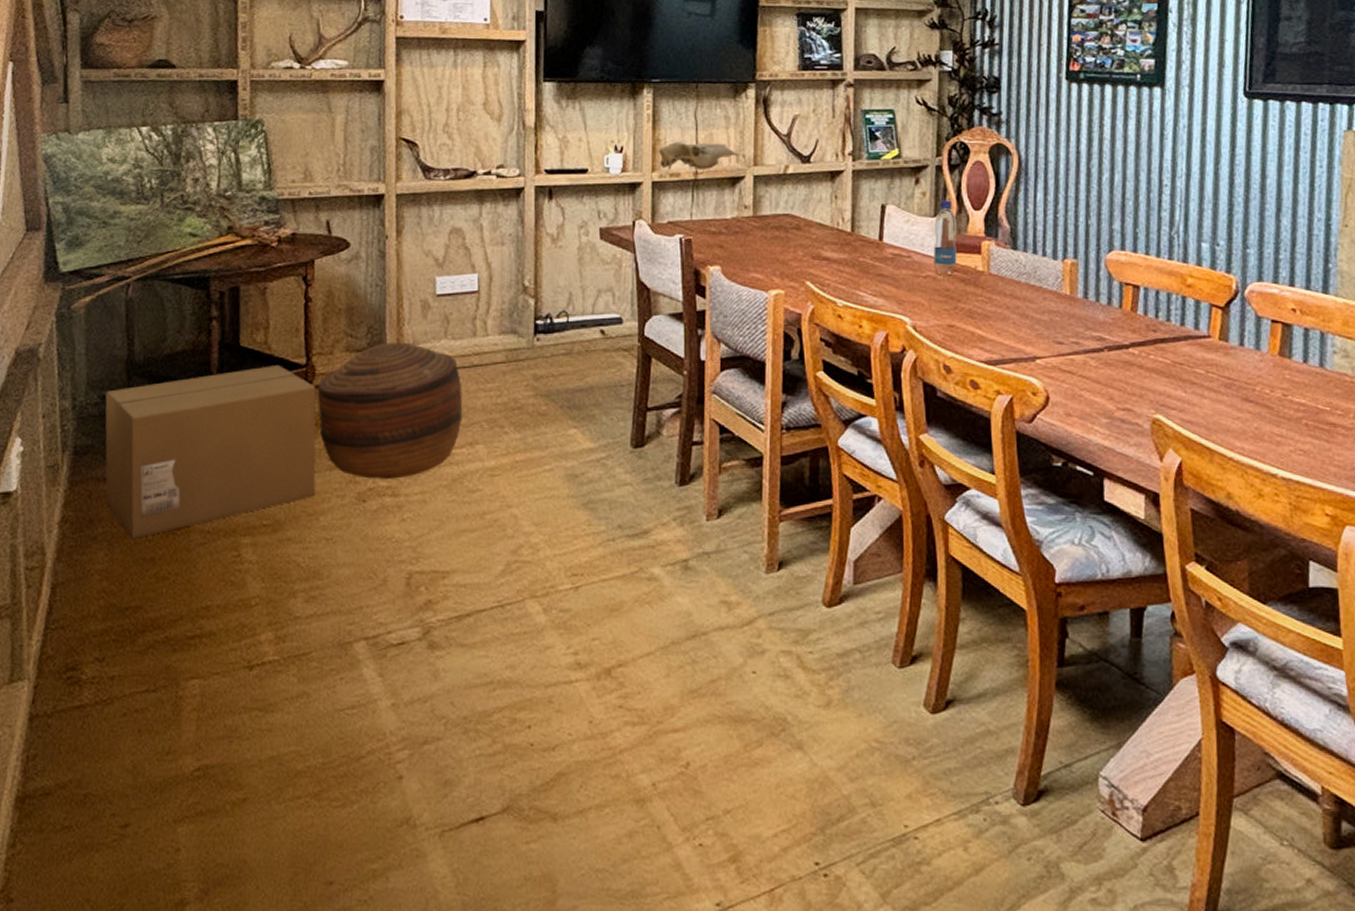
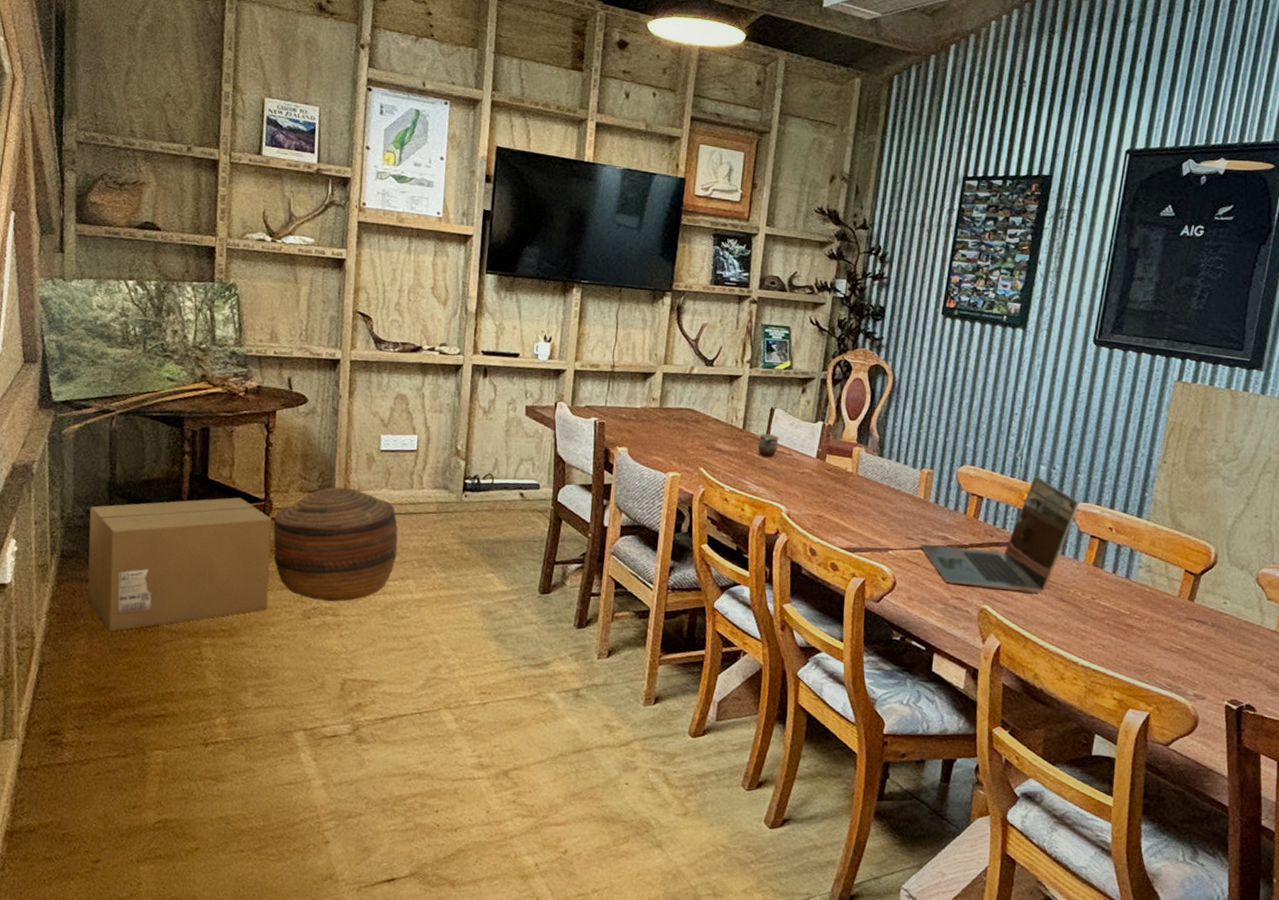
animal skull: present [658,142,740,170] -> none [582,337,653,364]
mug: none [870,234,895,263] -> present [757,433,779,458]
bottle: present [934,200,958,276] -> none [810,409,835,474]
laptop: none [1073,255,1253,396] -> present [920,475,1079,594]

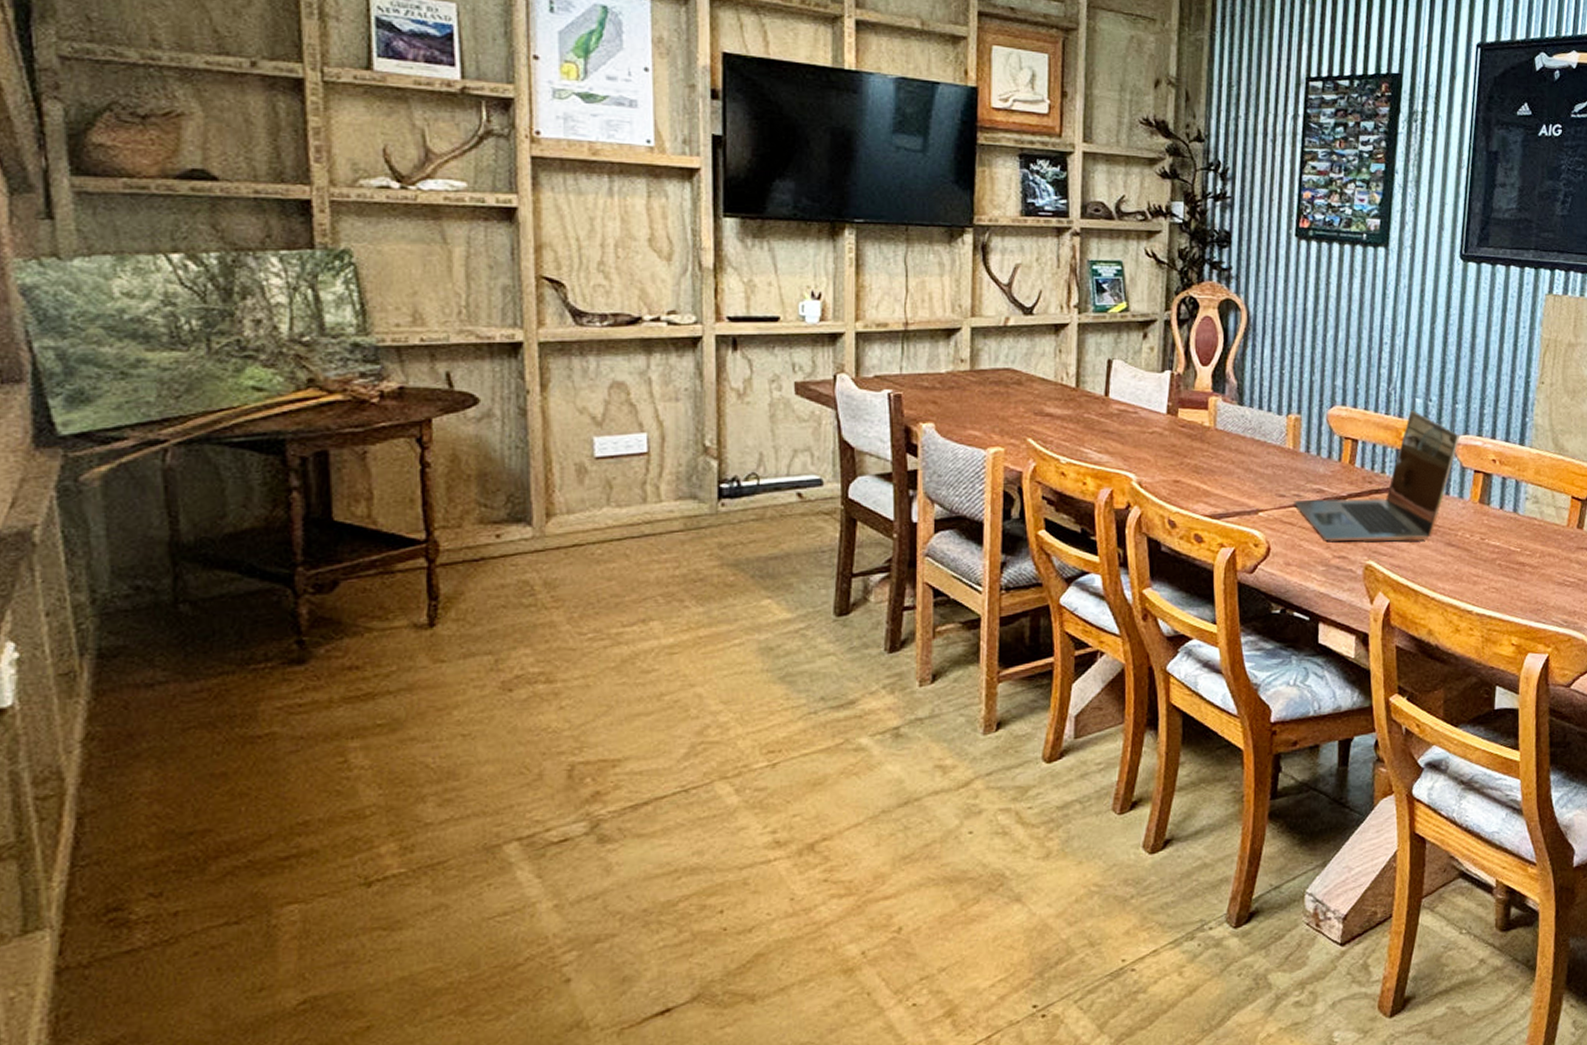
box: present [87,497,272,632] -> none [140,541,445,752]
basket: present [273,487,398,602] -> none [443,511,632,666]
mug: present [757,433,779,458] -> none [1096,390,1121,419]

